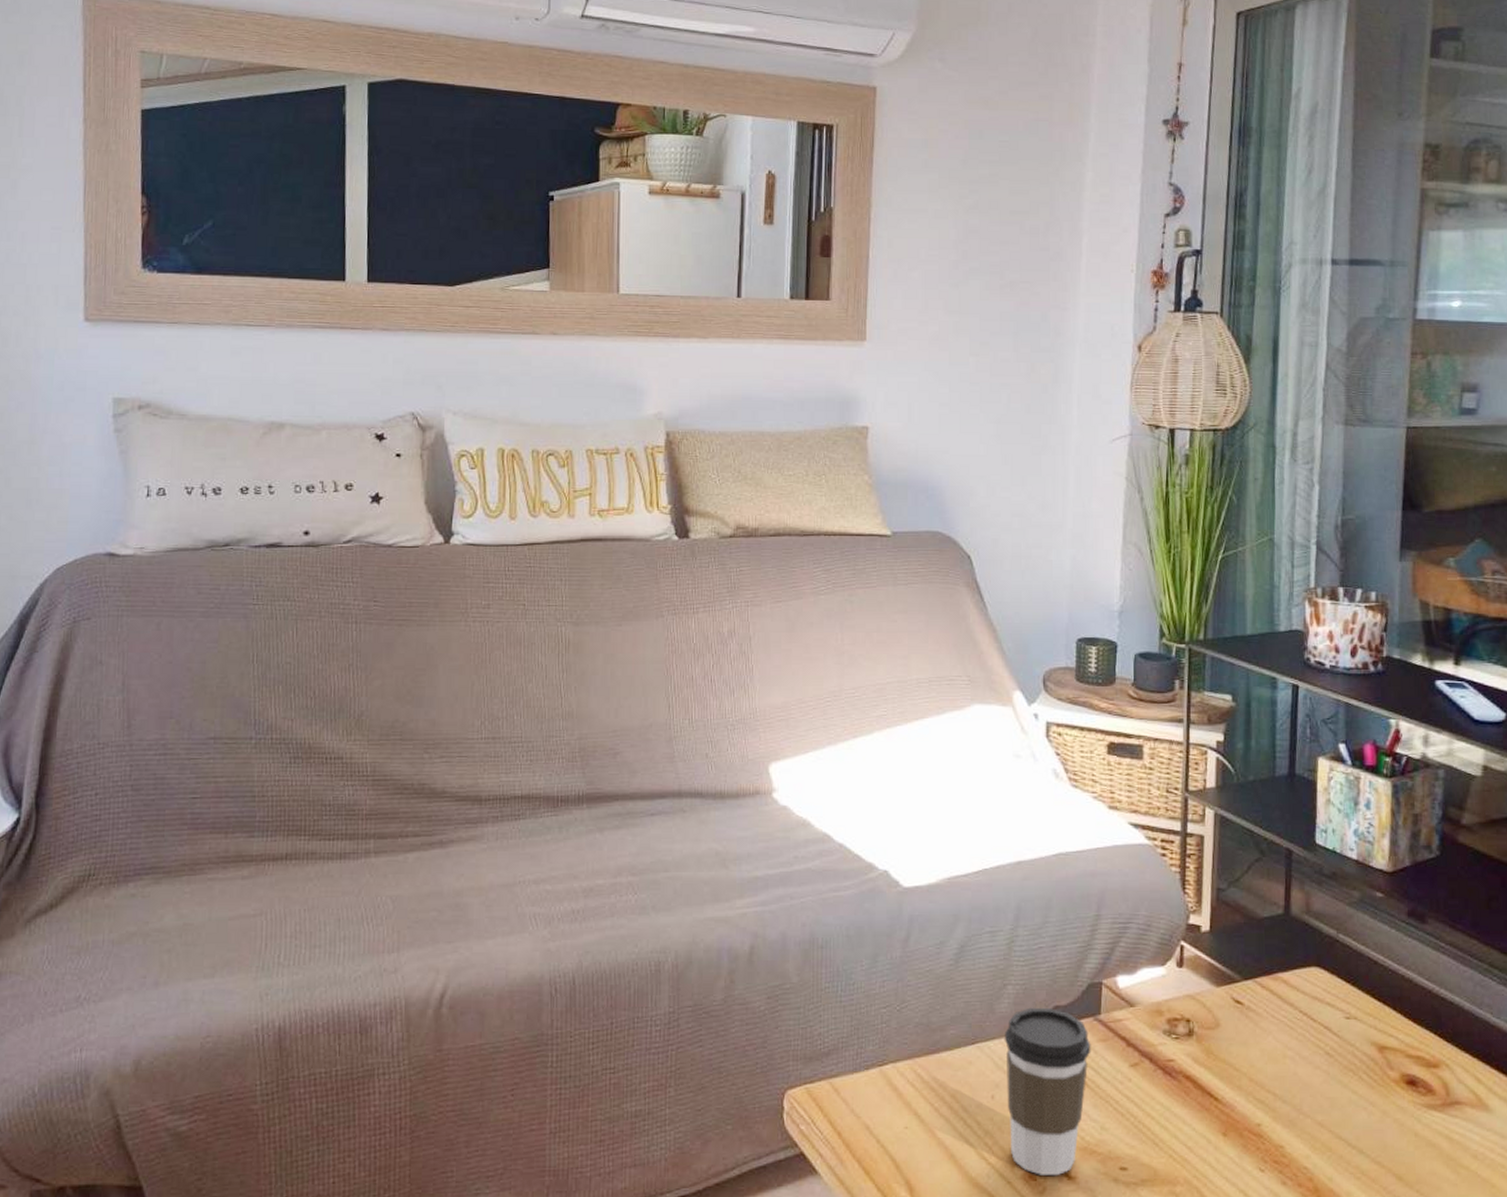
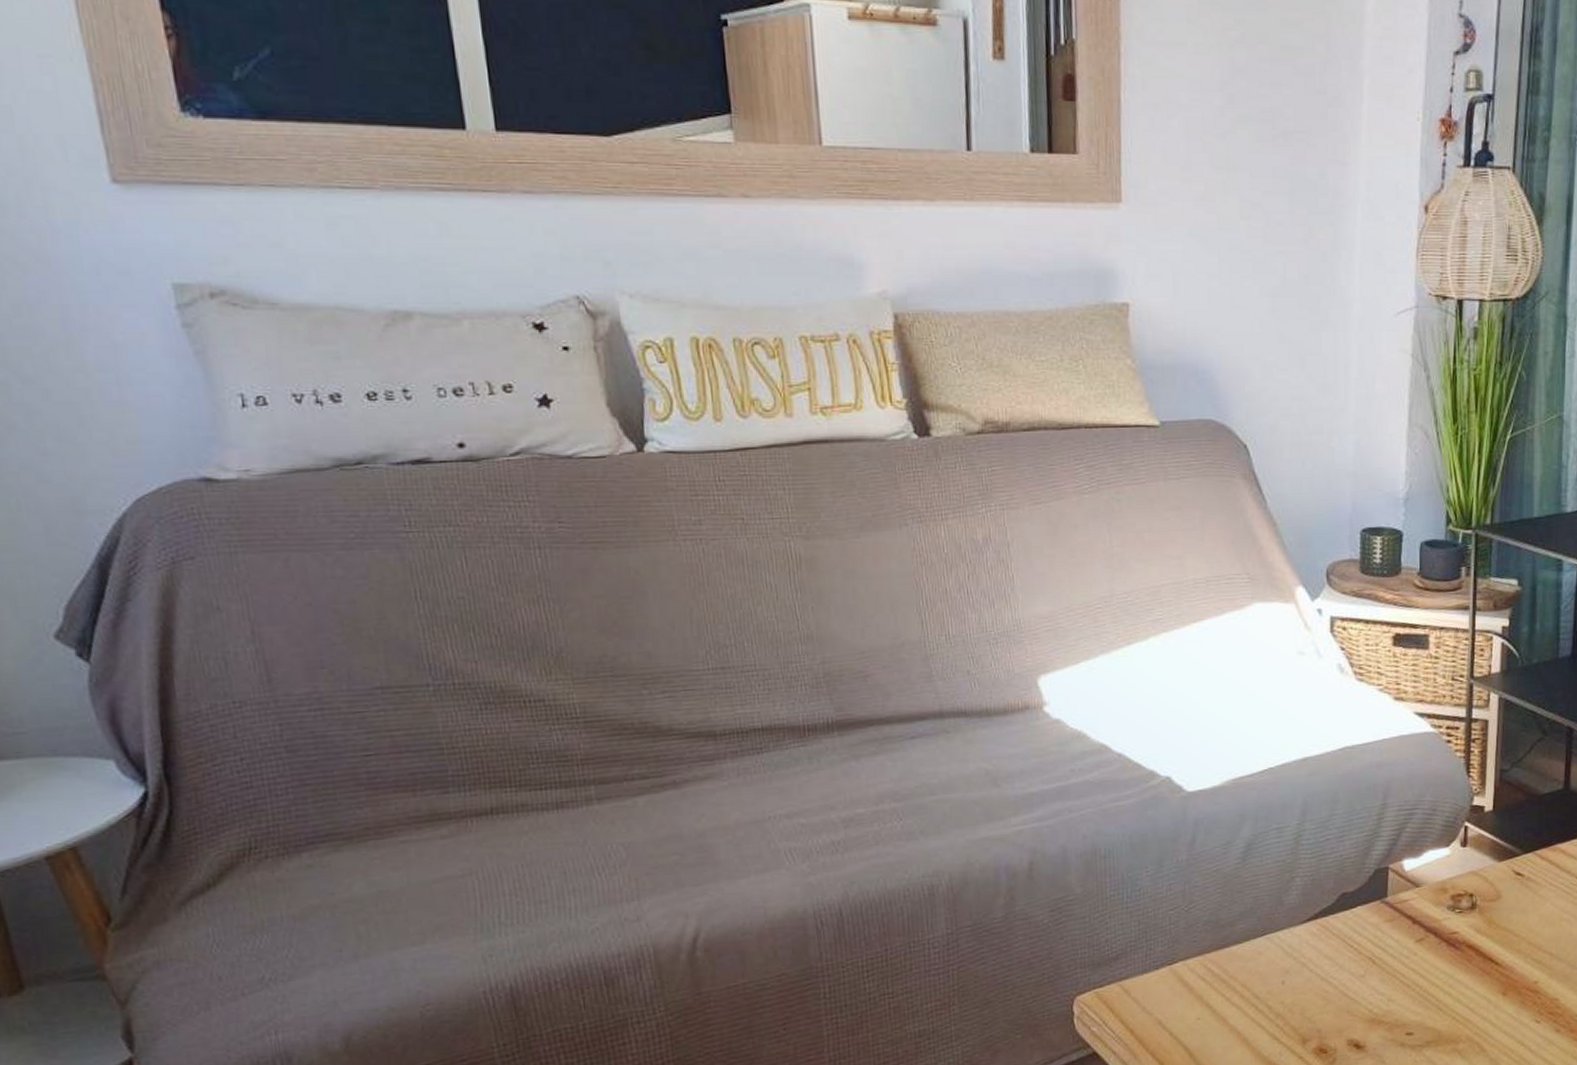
coffee cup: present [1004,1007,1091,1175] -> none [1293,895,1378,1048]

